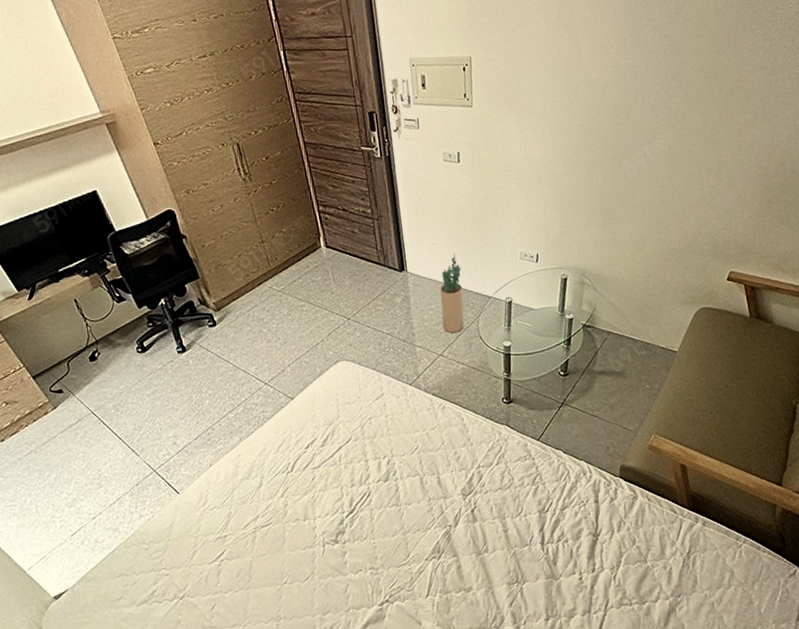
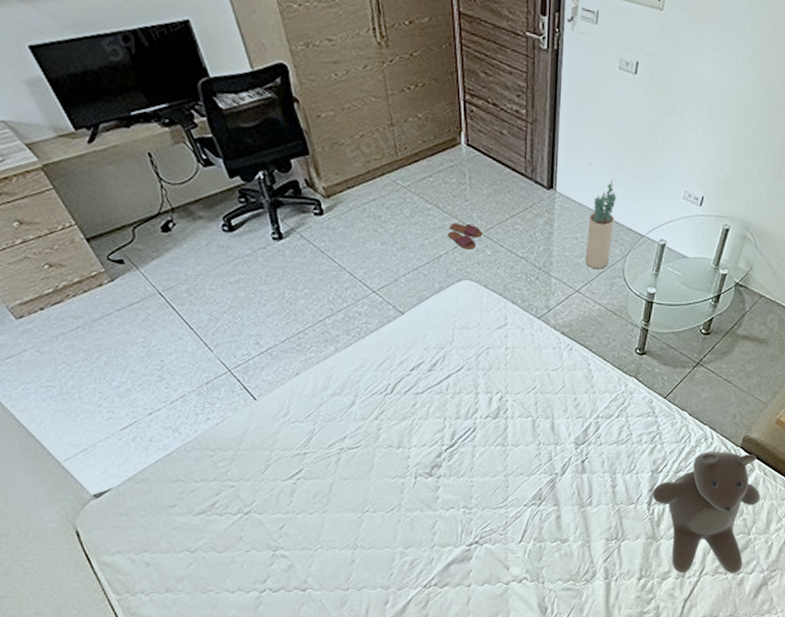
slippers: none [320,312,350,335] -> present [447,222,482,249]
teddy bear: none [543,482,650,609] -> present [652,452,761,574]

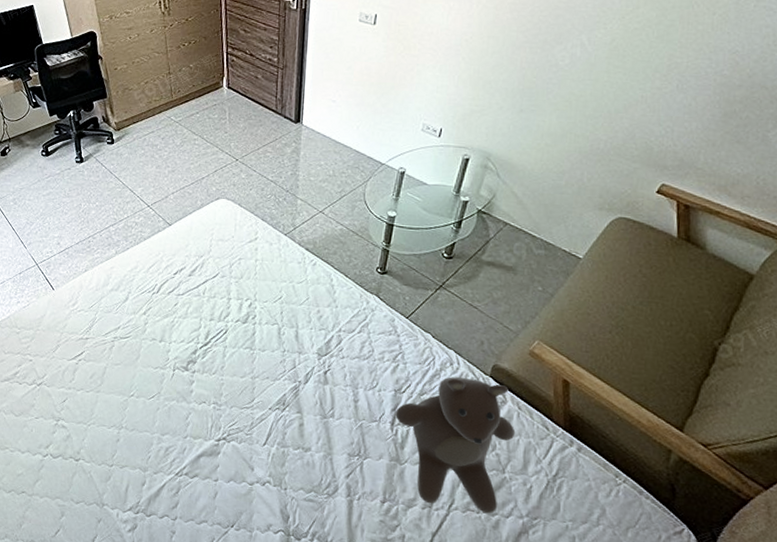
slippers: present [447,222,482,249] -> none [209,150,238,173]
vase: present [585,180,617,269] -> none [329,115,358,193]

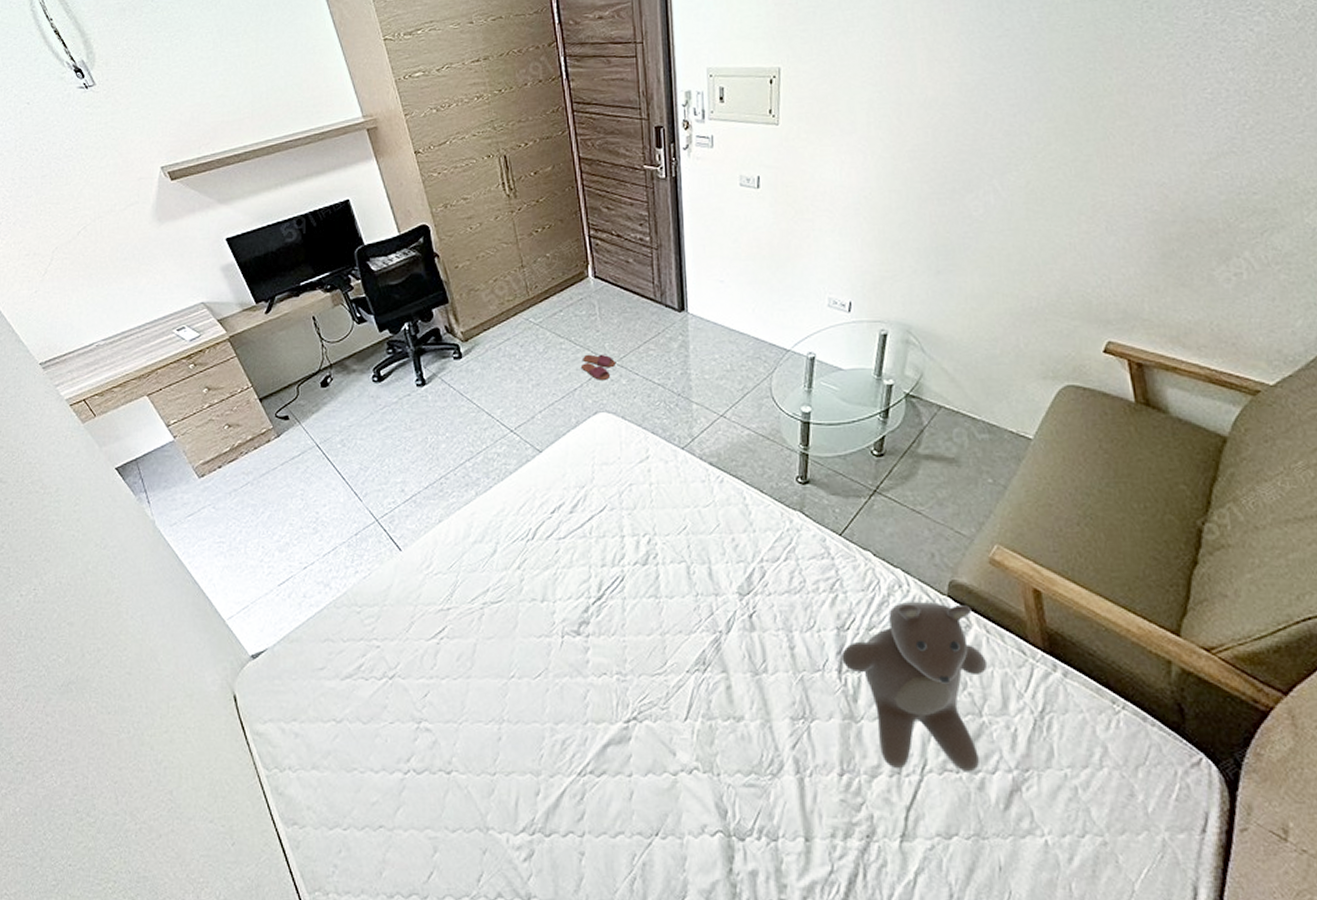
slippers: none [209,150,238,173] -> present [580,354,615,380]

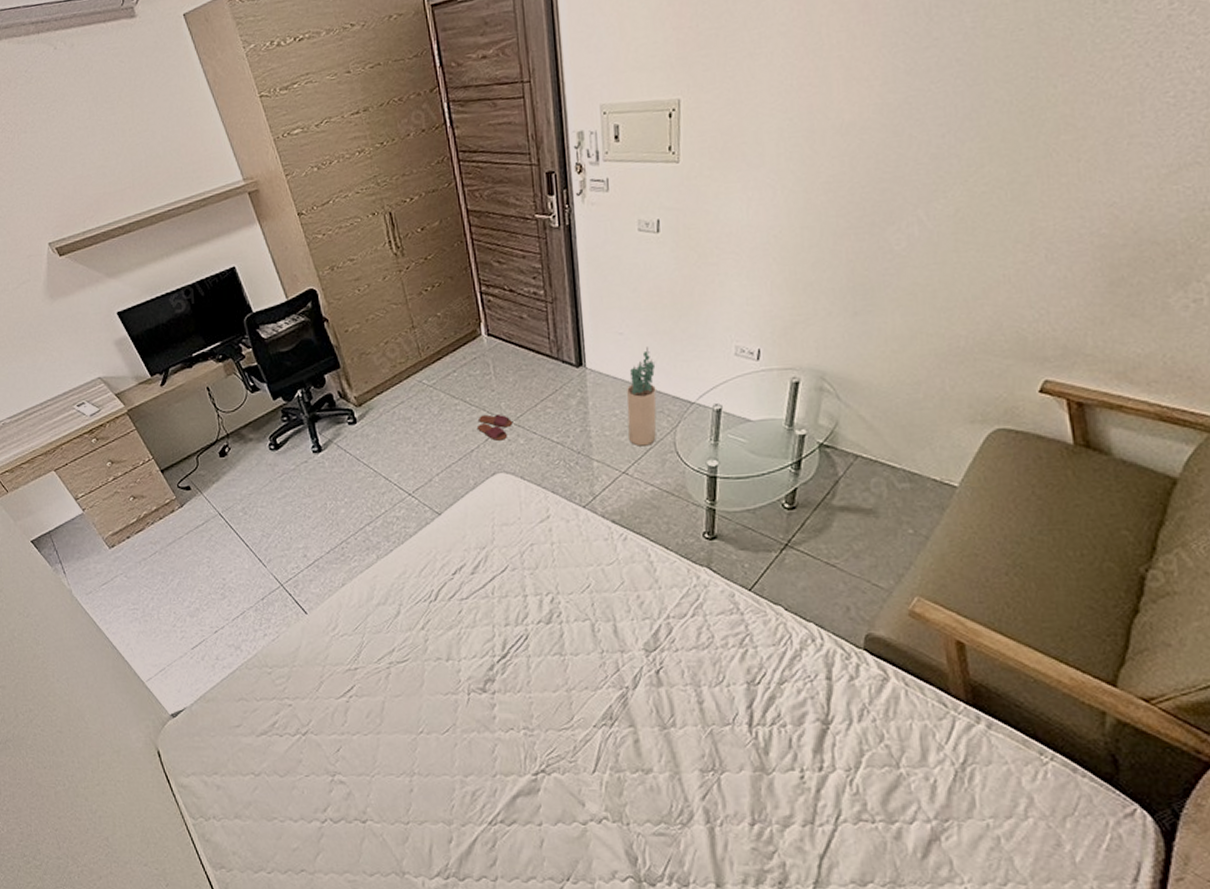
vase: none [726,295,754,391] -> present [626,347,657,446]
teddy bear: present [841,602,988,772] -> none [752,656,906,822]

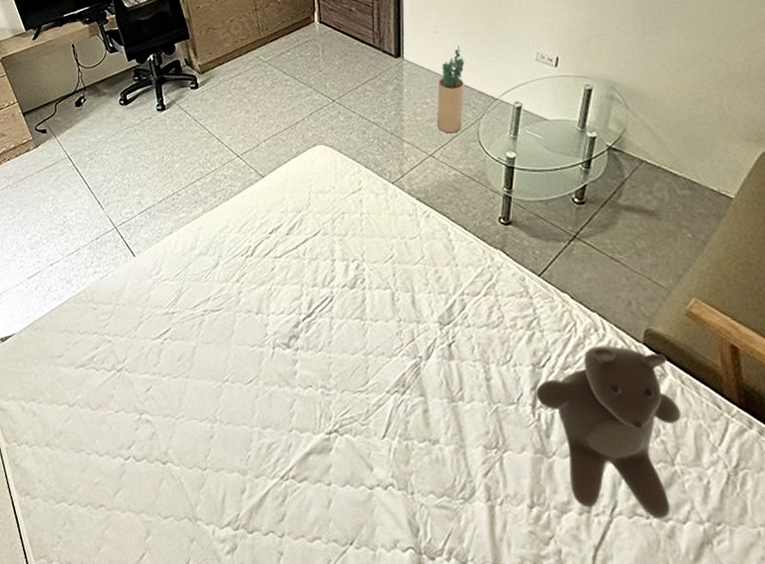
slippers: present [476,413,512,441] -> none [303,91,335,116]
teddy bear: none [752,656,906,822] -> present [536,345,682,520]

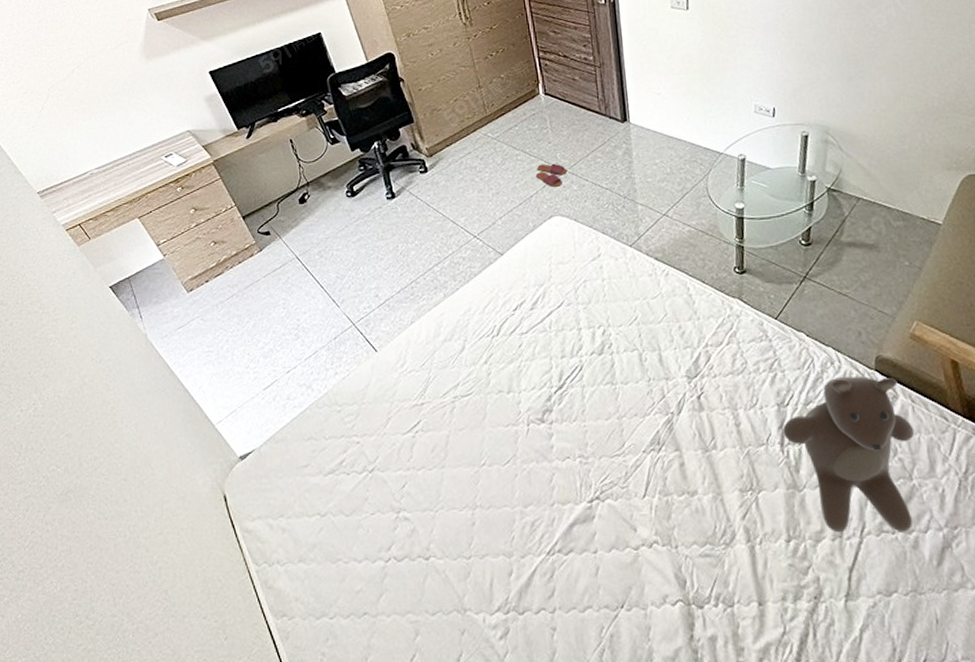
slippers: none [303,91,335,116] -> present [535,163,567,187]
vase: present [437,46,465,133] -> none [665,105,691,191]

